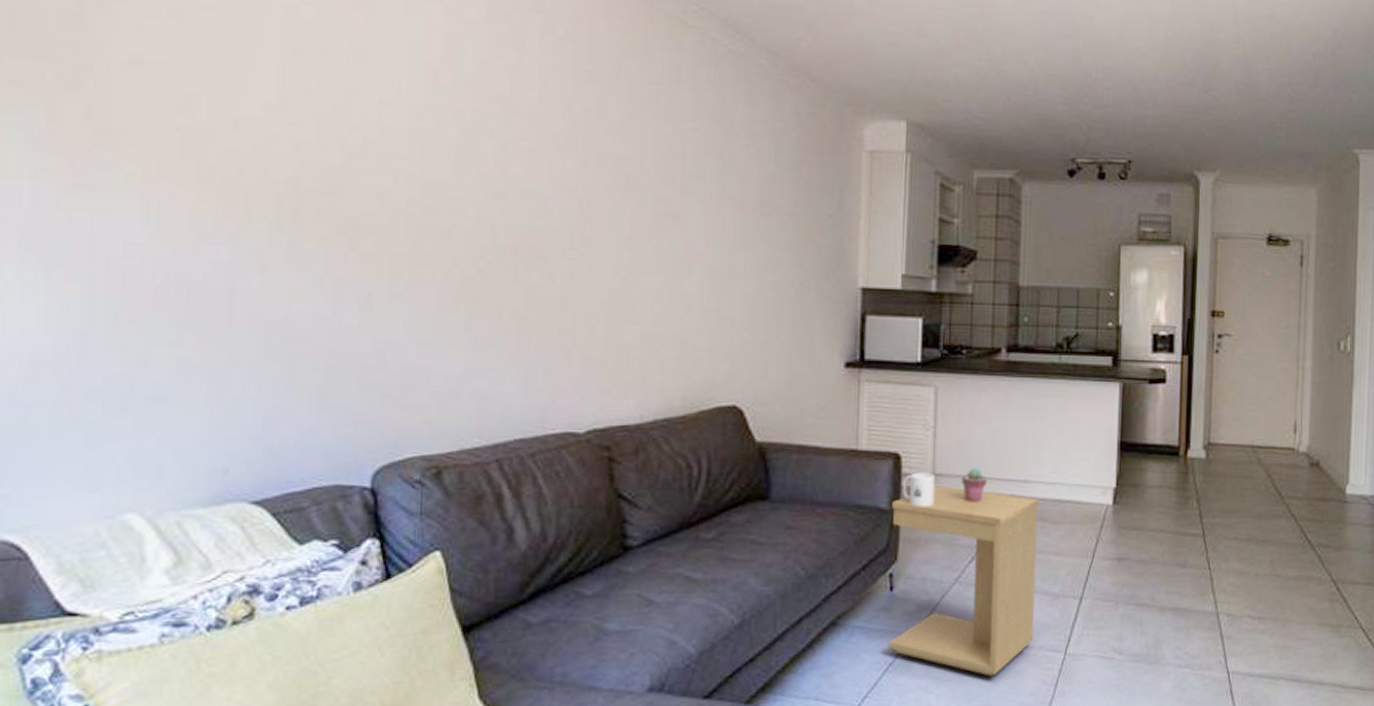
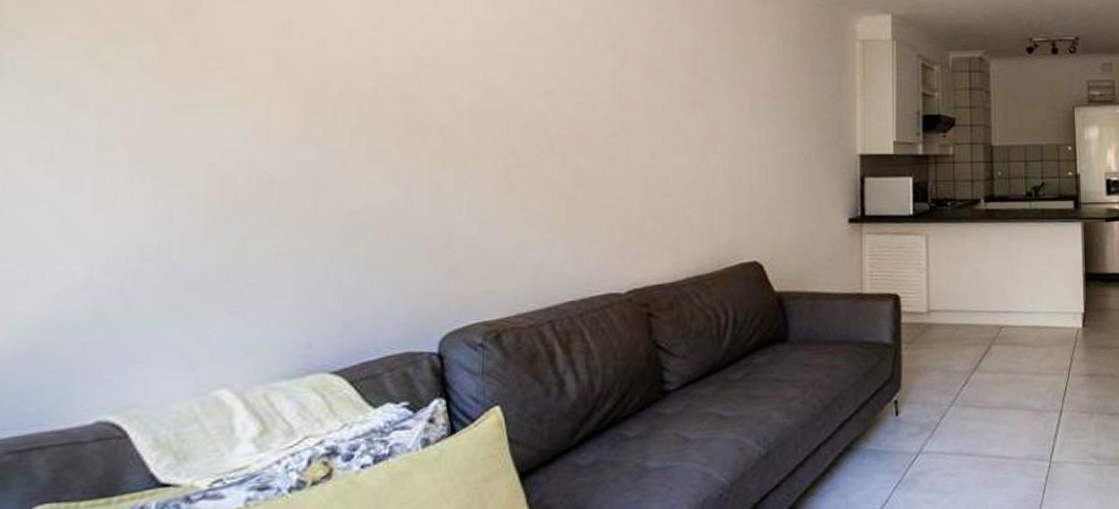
side table: present [887,485,1039,676] -> none [894,320,1023,487]
mug: present [903,472,936,507] -> none [903,309,931,340]
potted succulent: present [961,468,987,502] -> none [952,302,974,333]

